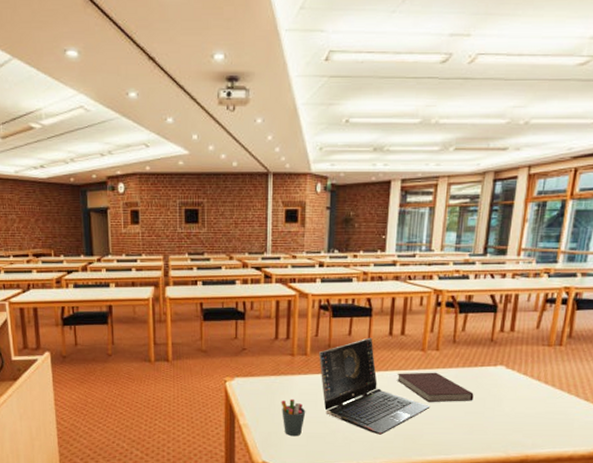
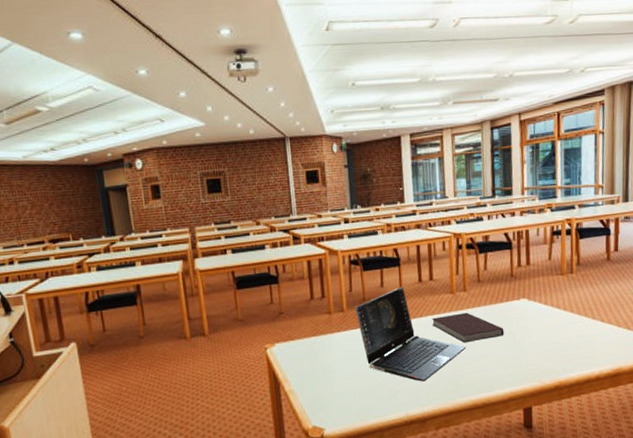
pen holder: present [281,399,306,437] -> none [324,357,350,396]

